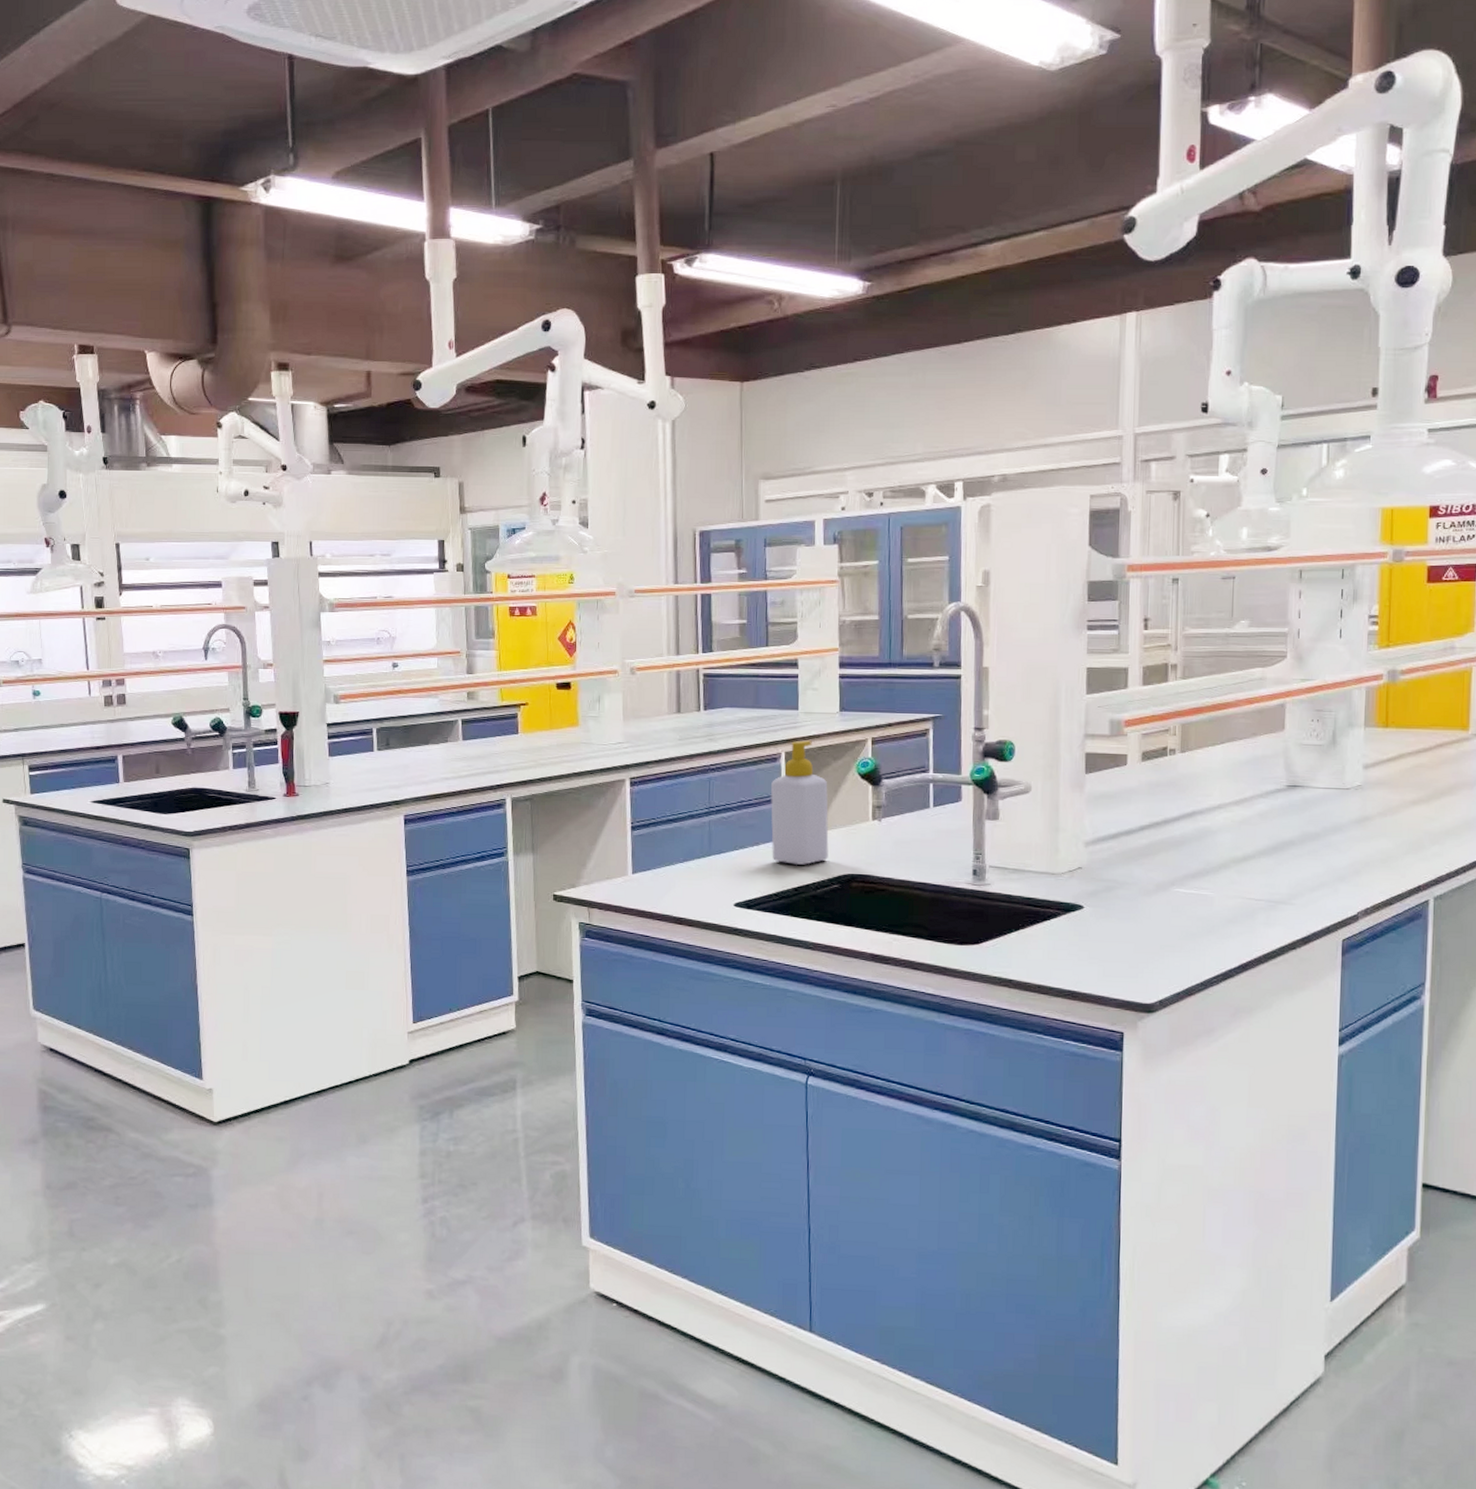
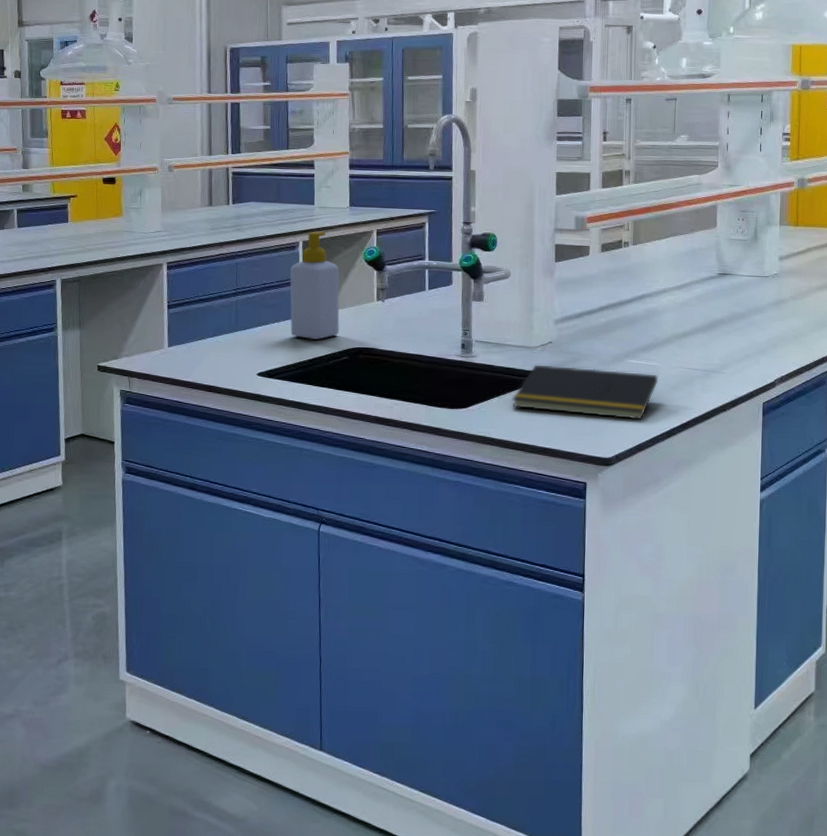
notepad: none [1033,894,1212,959] -> present [512,364,659,420]

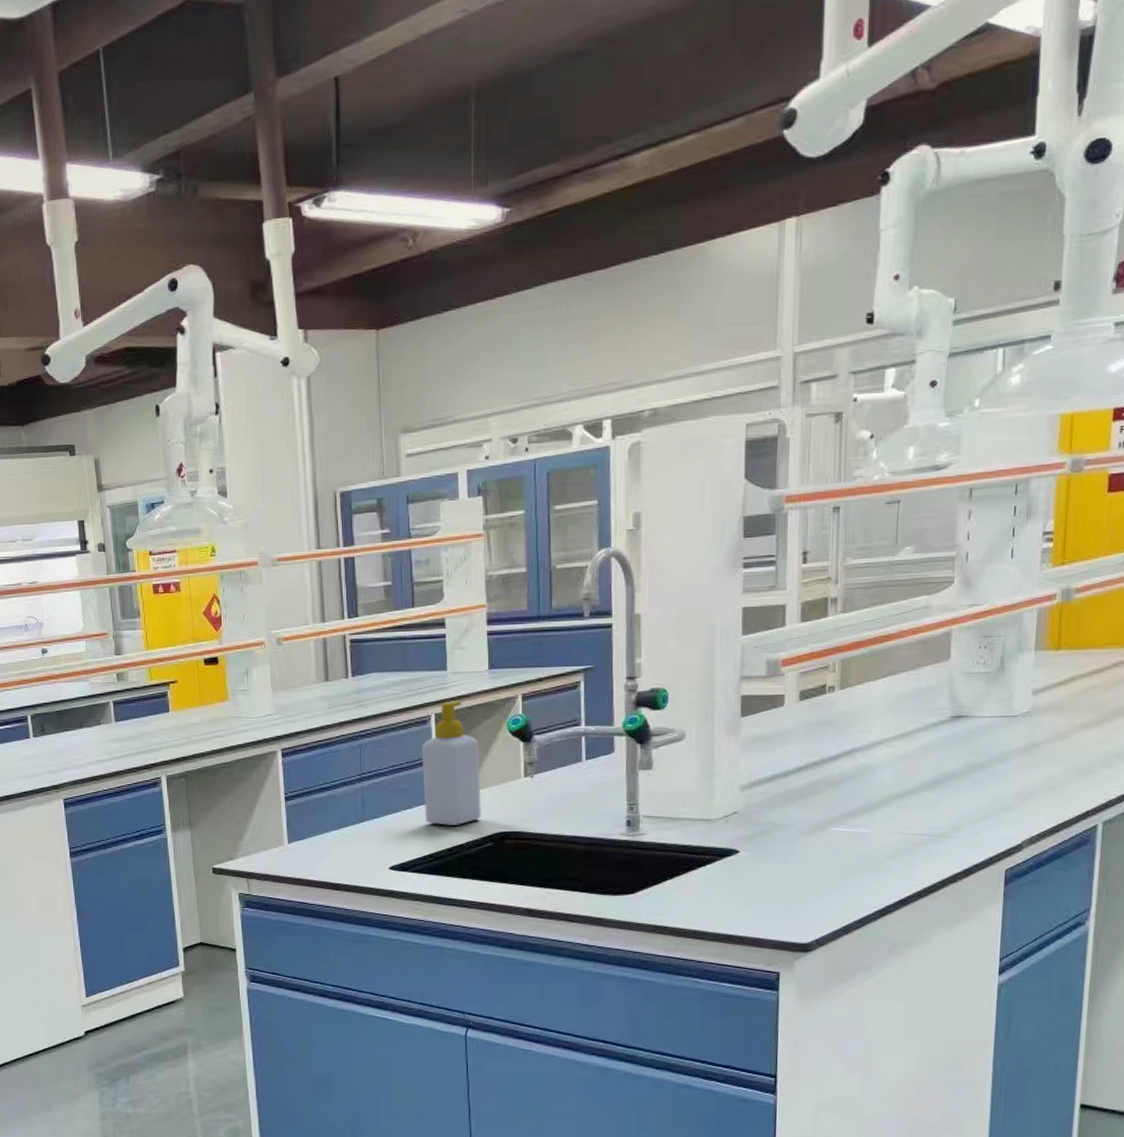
notepad: present [512,364,659,420] -> none [688,839,871,898]

